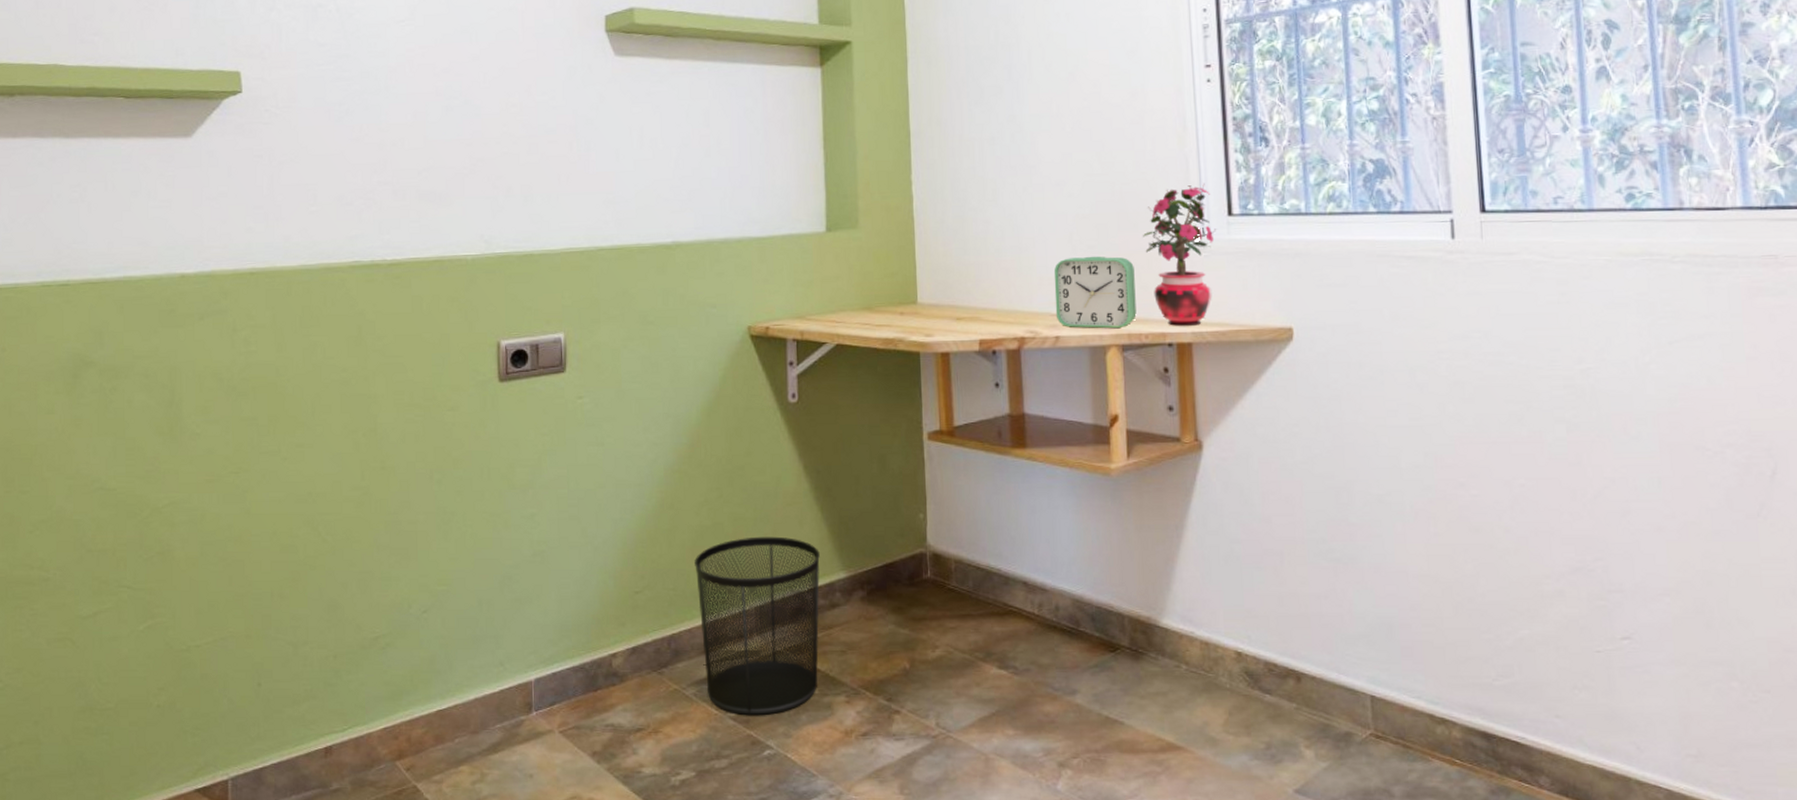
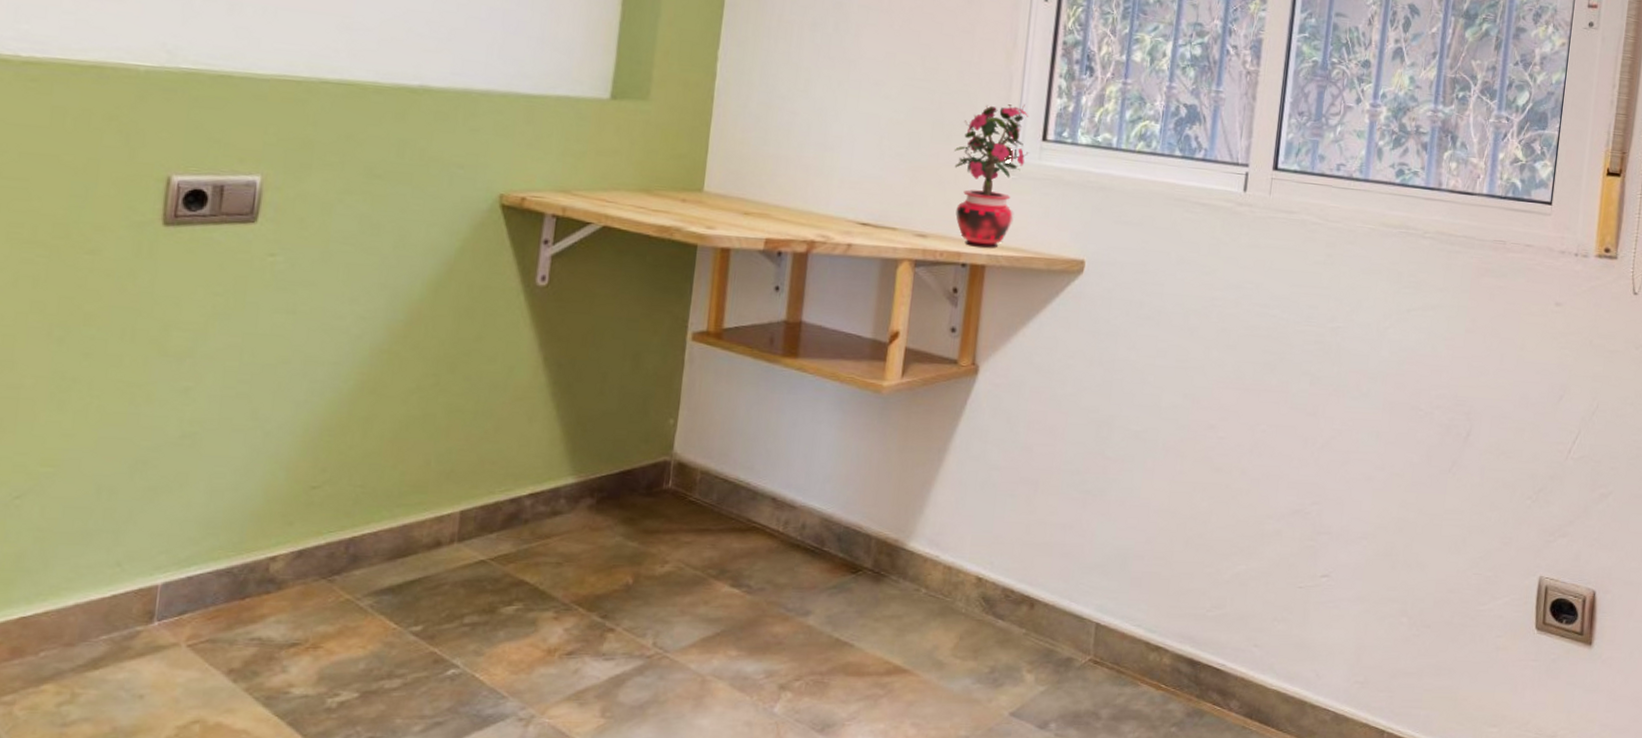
waste bin: present [694,536,820,716] -> none [387,432,548,632]
alarm clock: present [1054,256,1137,329] -> none [851,163,941,243]

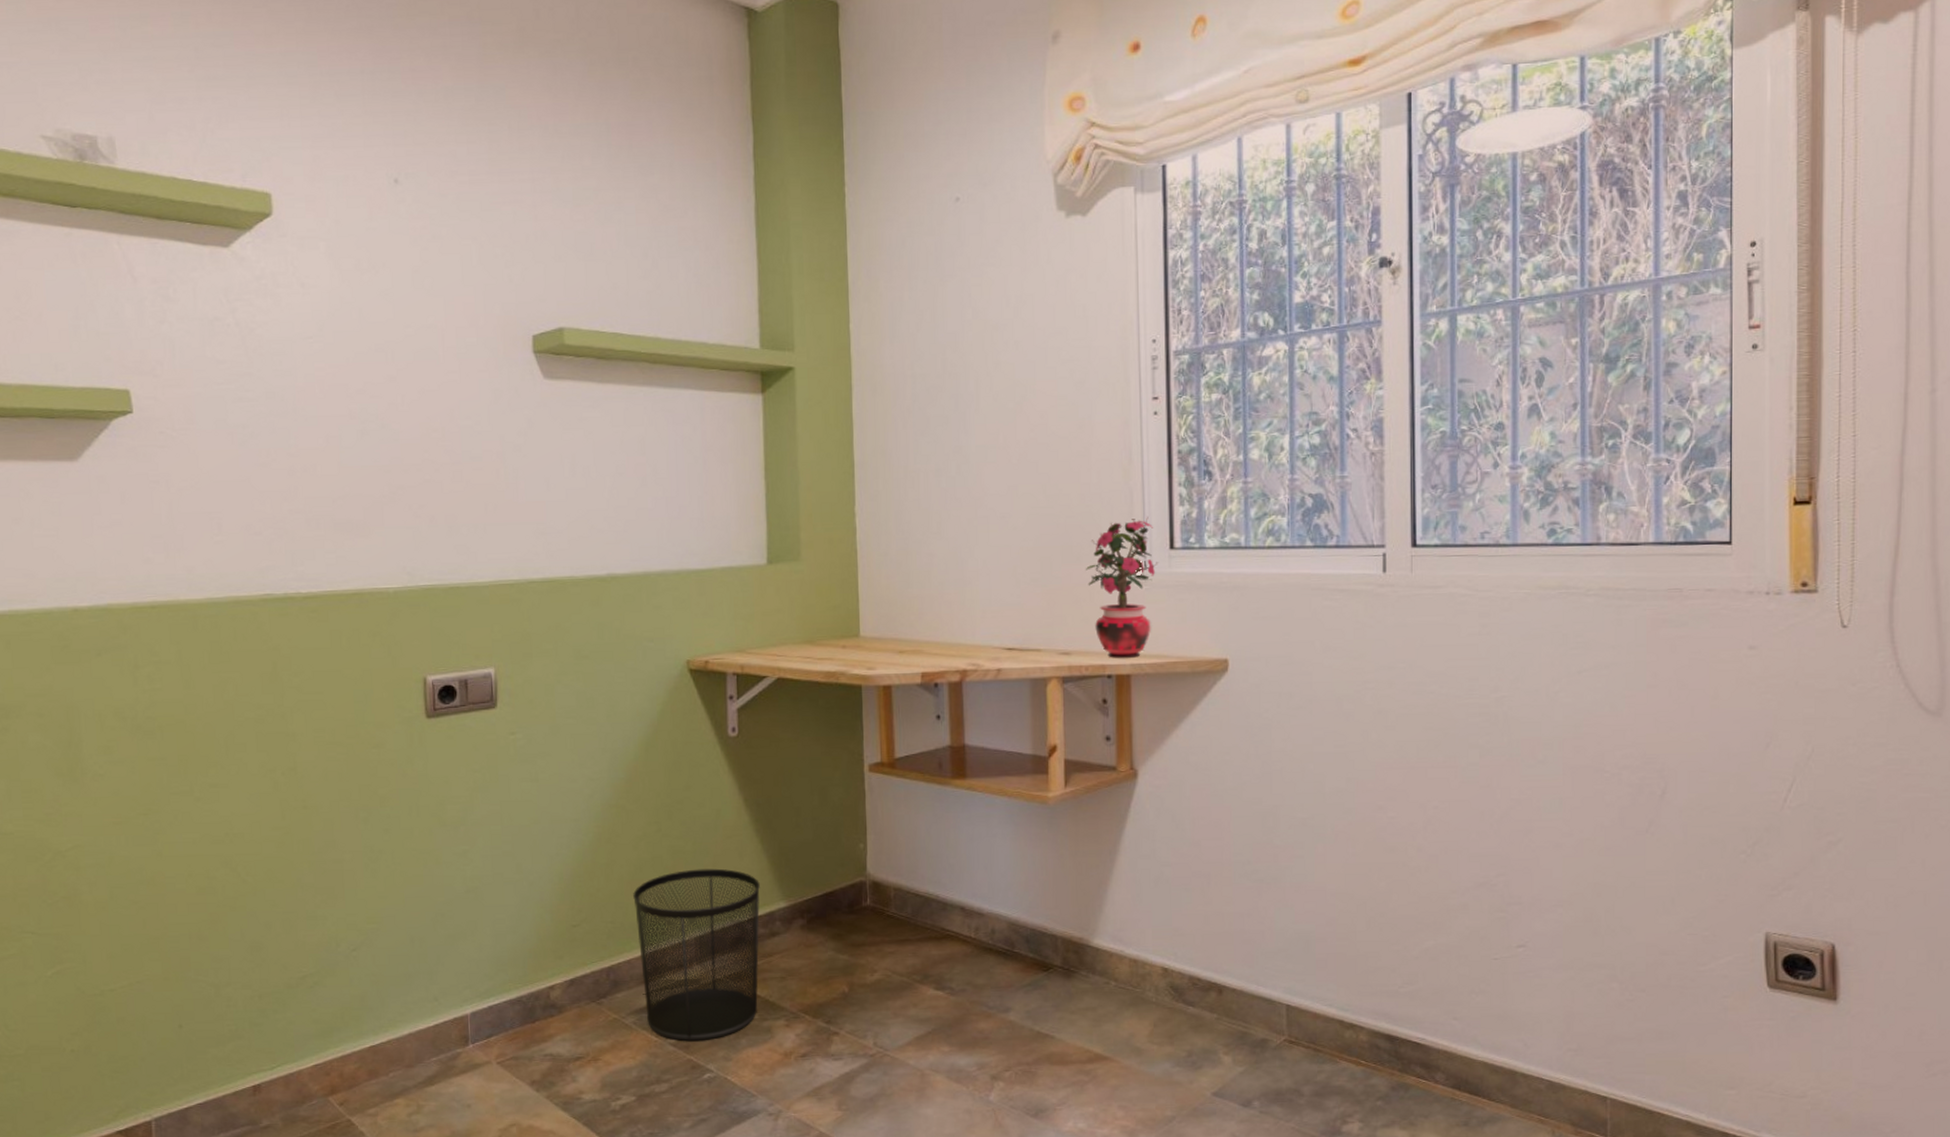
waste bin: none [387,432,548,632] -> present [633,868,760,1042]

